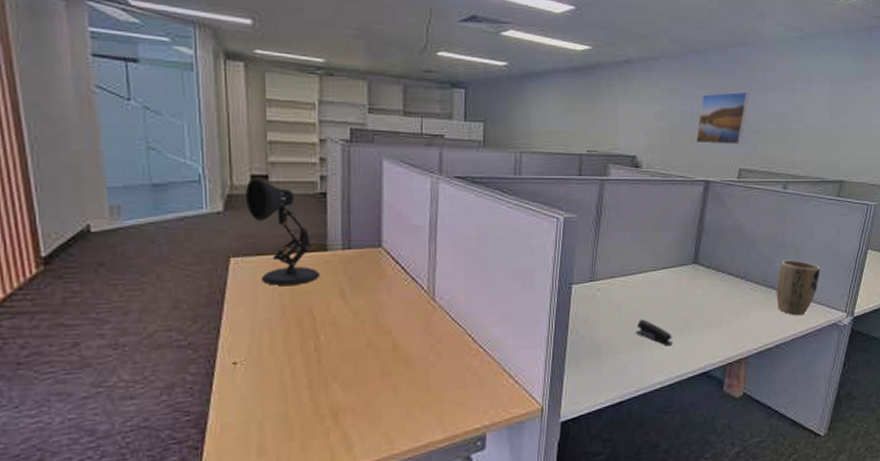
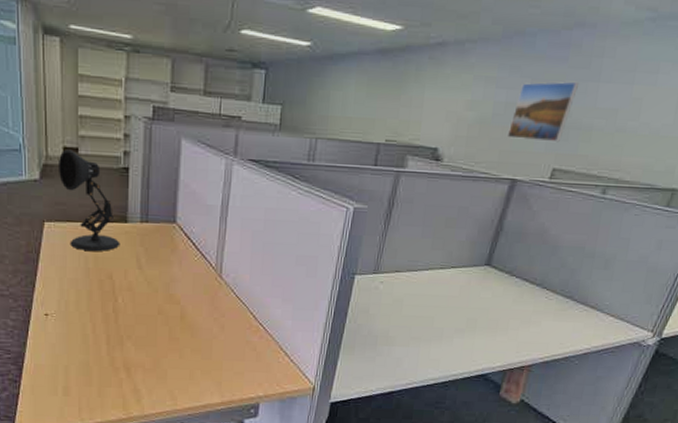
stapler: present [636,319,673,346] -> none [415,316,453,345]
plant pot: present [776,260,821,316] -> none [573,270,631,330]

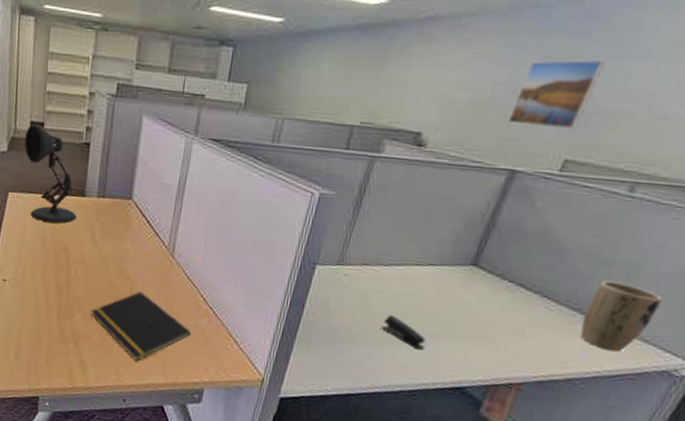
notepad: none [142,314,244,384] -> present [91,291,192,362]
stapler: none [415,316,453,345] -> present [382,315,426,350]
plant pot: none [573,270,631,330] -> present [580,280,663,352]

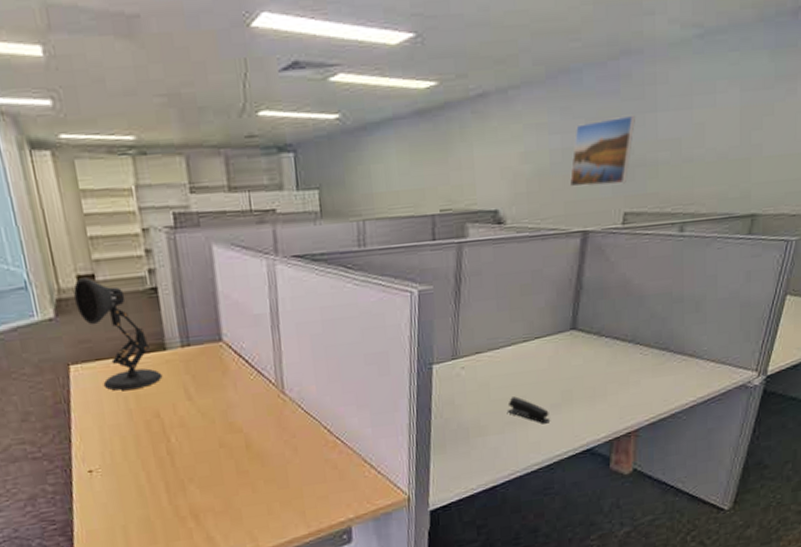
notepad: present [91,291,192,362] -> none [205,440,324,520]
plant pot: present [580,280,663,352] -> none [671,315,726,380]

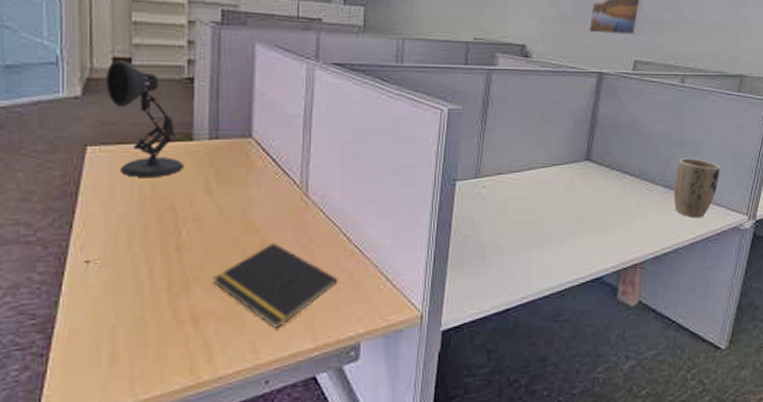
notepad: none [205,440,324,520] -> present [213,242,339,330]
stapler: present [507,396,551,424] -> none [524,220,564,249]
plant pot: none [671,315,726,380] -> present [673,158,721,218]

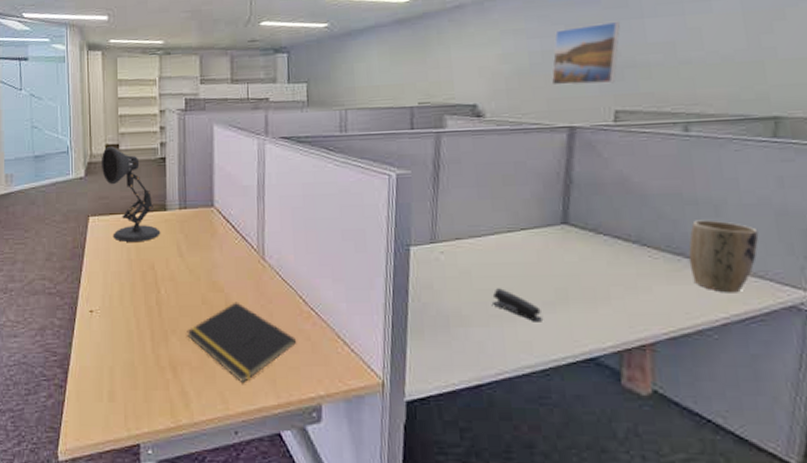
stapler: none [524,220,564,249] -> present [492,288,544,322]

